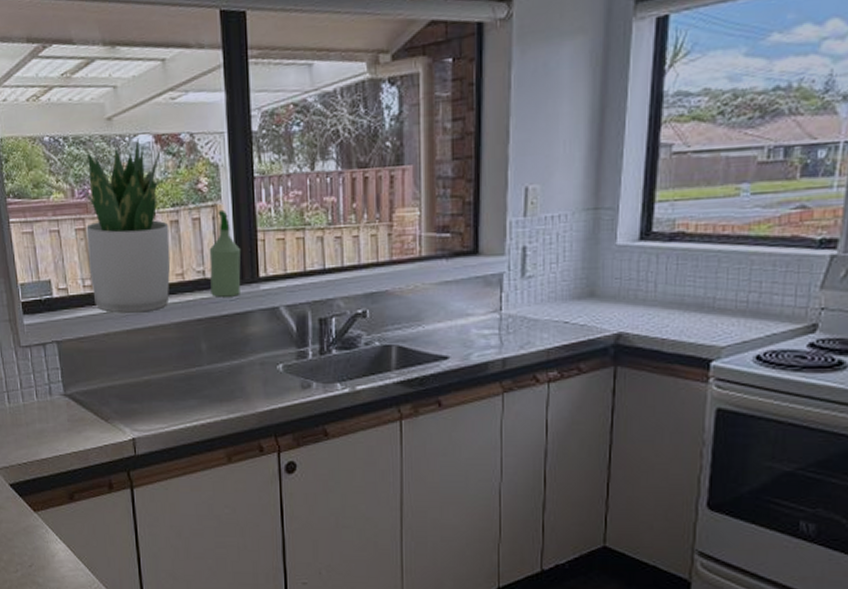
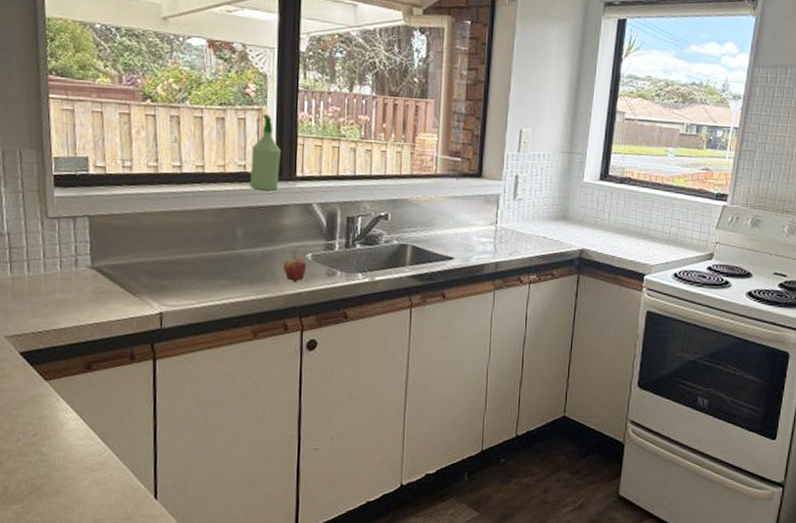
planter: present [78,138,171,313] -> none [127,40,216,197]
fruit: none [254,361,278,397] -> present [284,249,306,281]

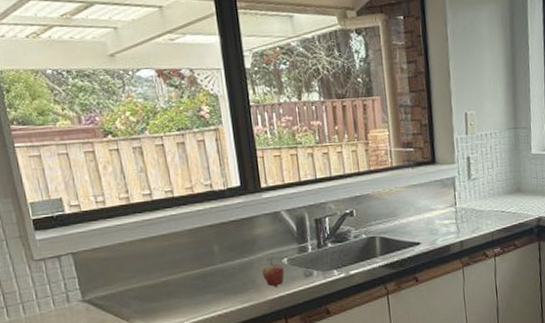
spray bottle: present [250,113,282,191] -> none [214,132,245,206]

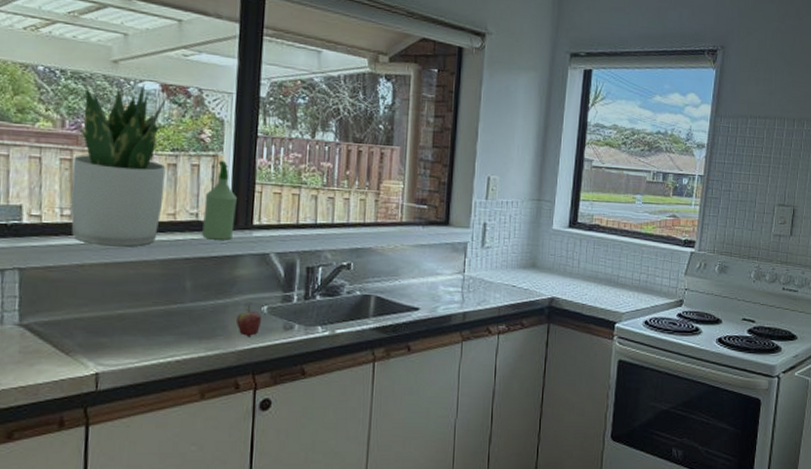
planter: none [85,72,181,224] -> present [70,84,170,247]
spray bottle: none [214,132,245,206] -> present [202,160,238,240]

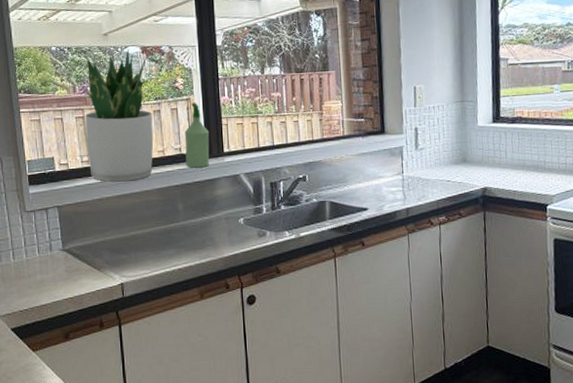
fruit: present [236,302,261,336] -> none [221,216,240,245]

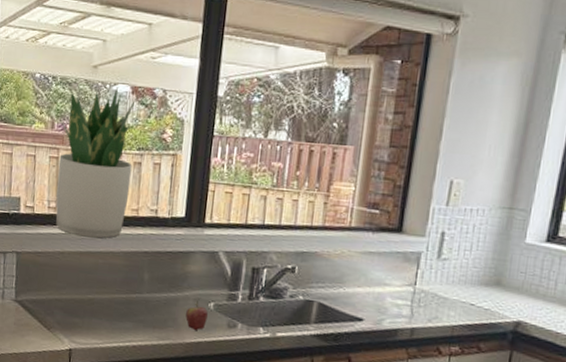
spray bottle: present [184,102,210,168] -> none [160,159,193,237]
fruit: none [221,216,240,245] -> present [185,297,208,330]

